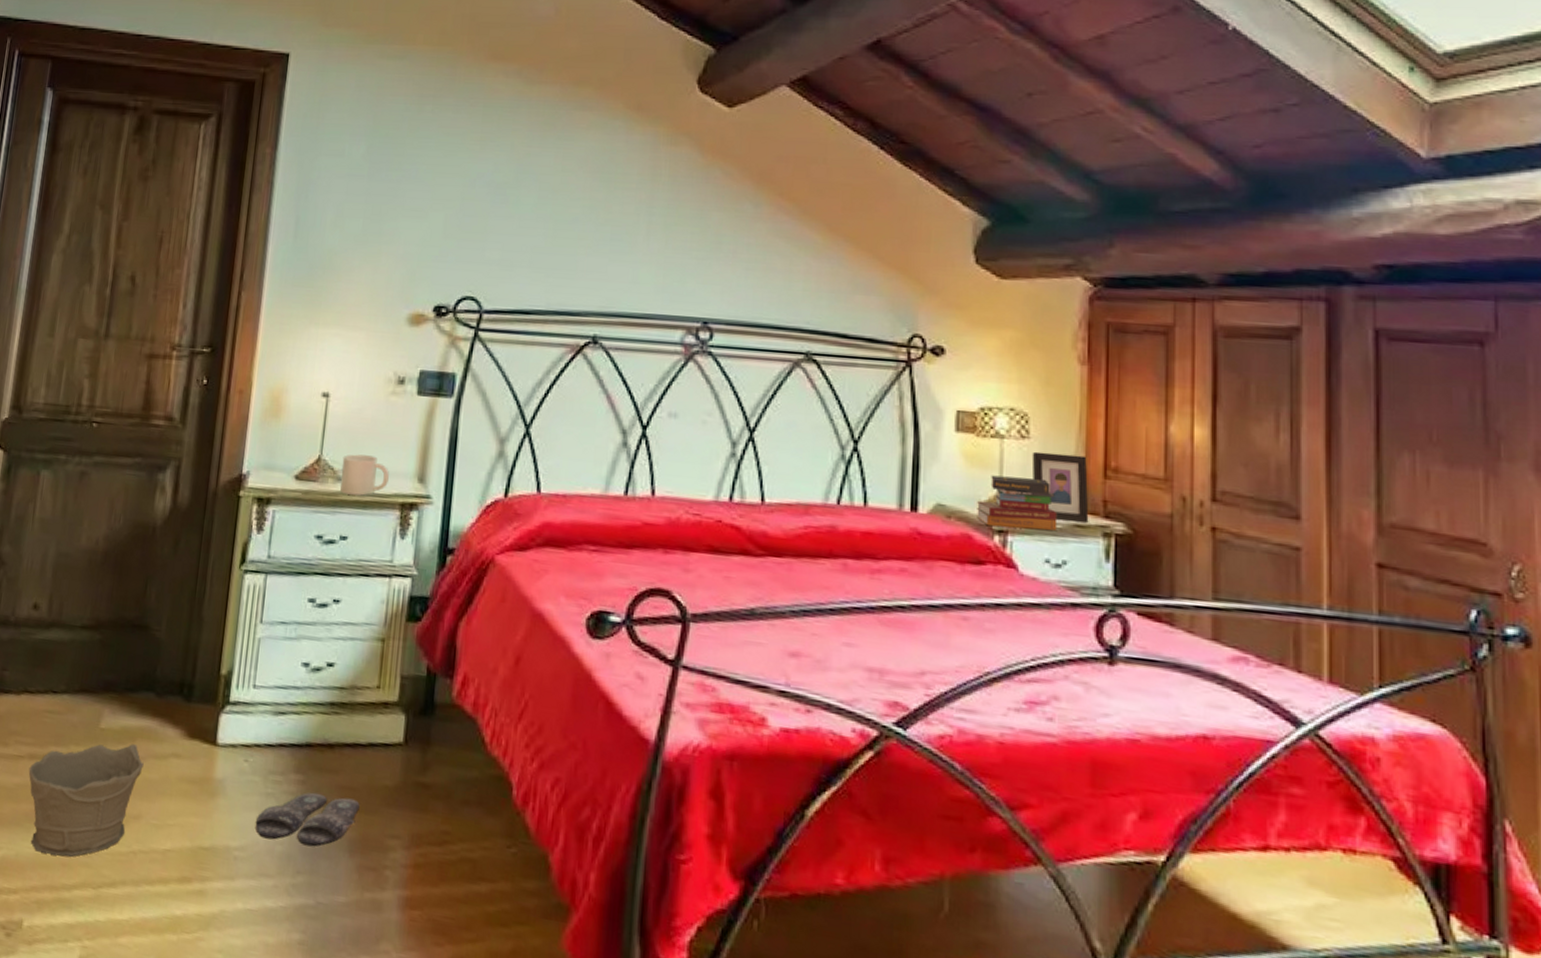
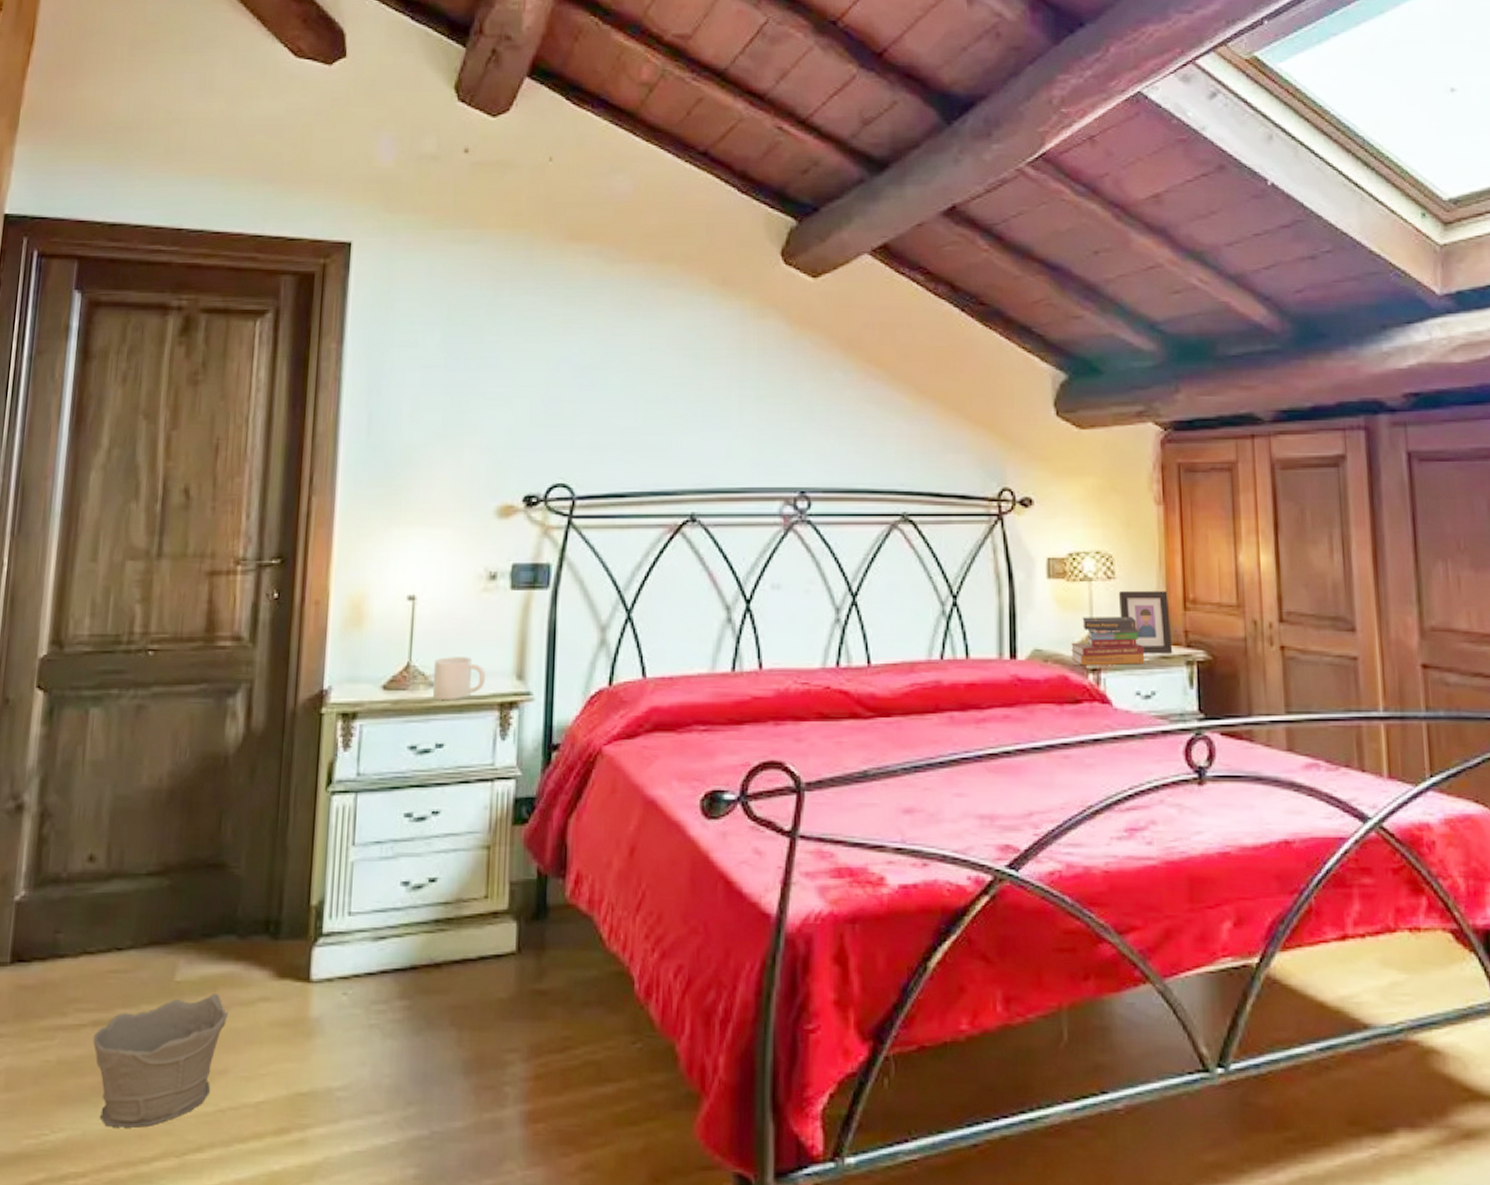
slippers: present [255,792,360,846] -> none [358,1017,473,1074]

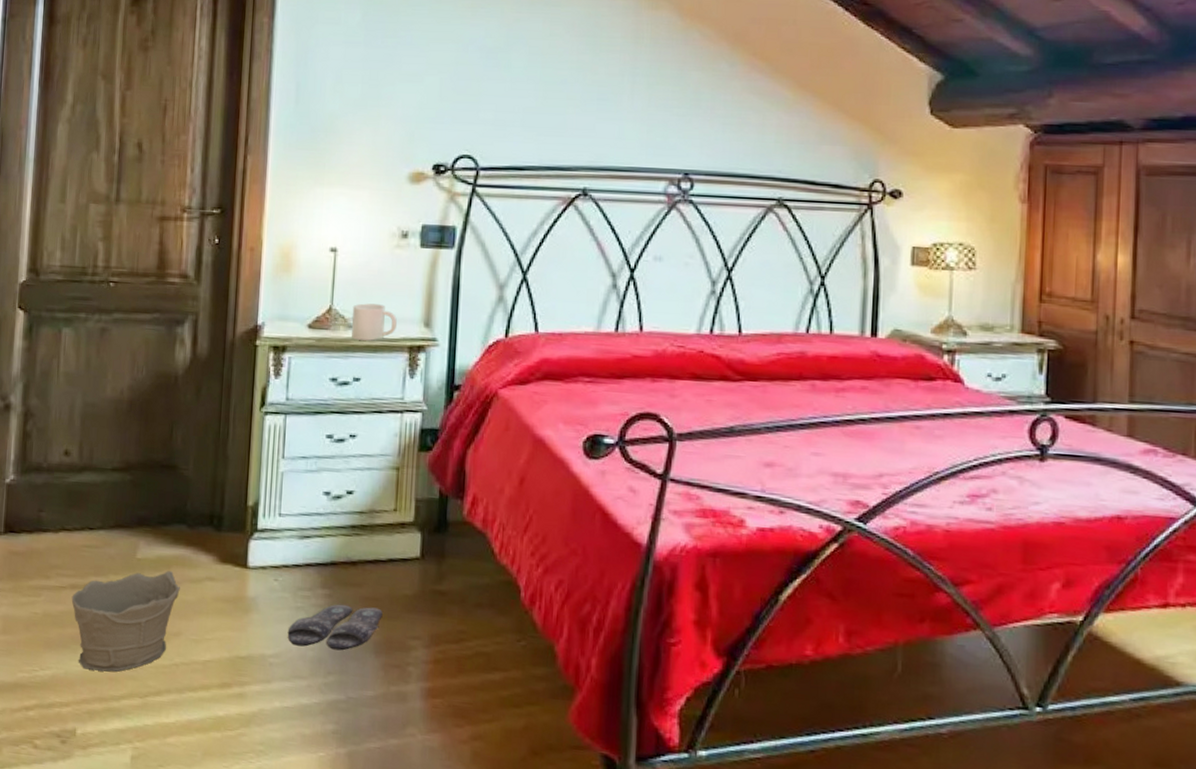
slippers: none [358,1017,473,1074] -> present [287,604,383,650]
books: present [1071,616,1145,666] -> none [929,303,999,350]
picture frame: present [1118,590,1173,655] -> none [977,280,1026,342]

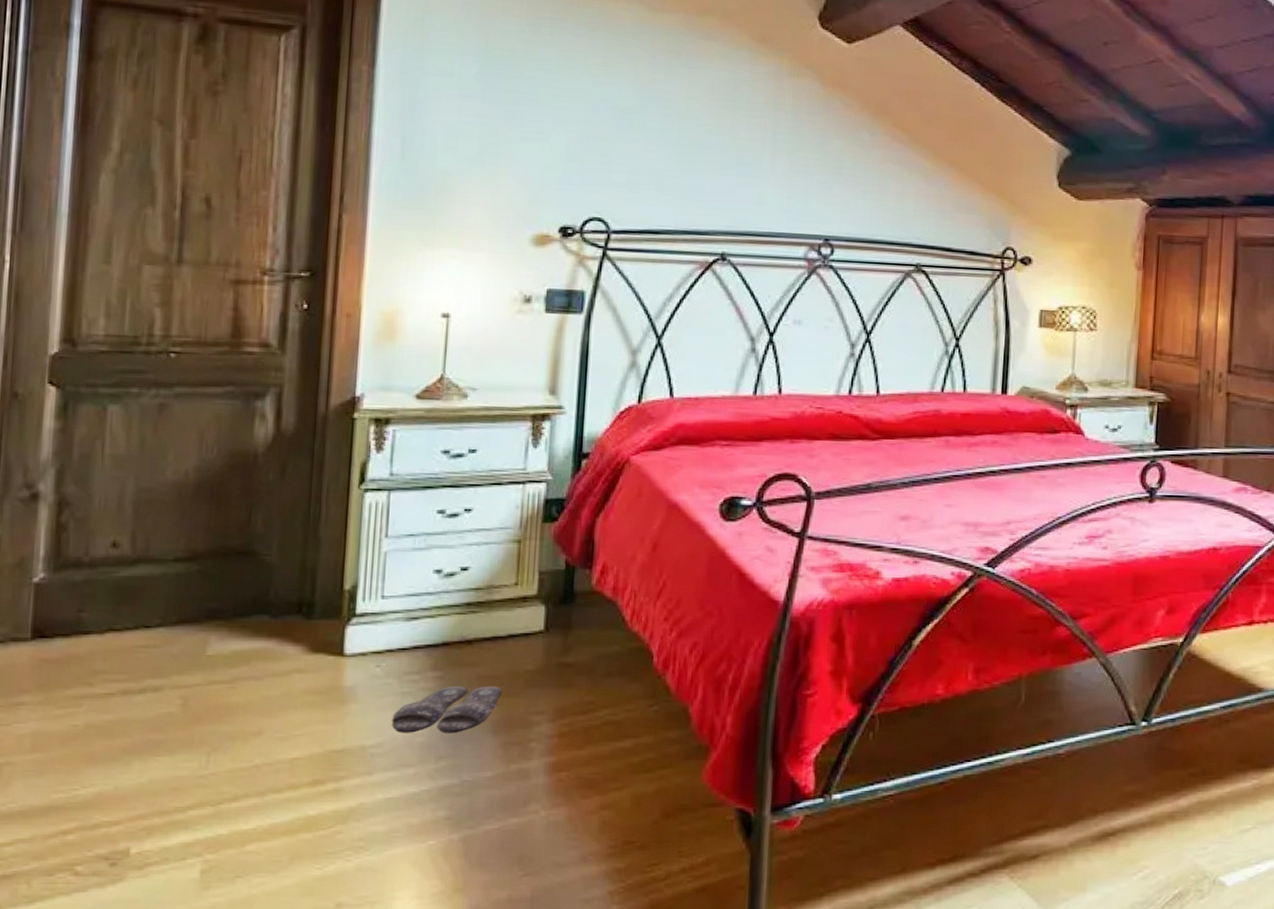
clay pot: present [71,571,180,672] -> none [122,666,262,782]
mug: present [351,303,397,341] -> none [466,371,519,411]

